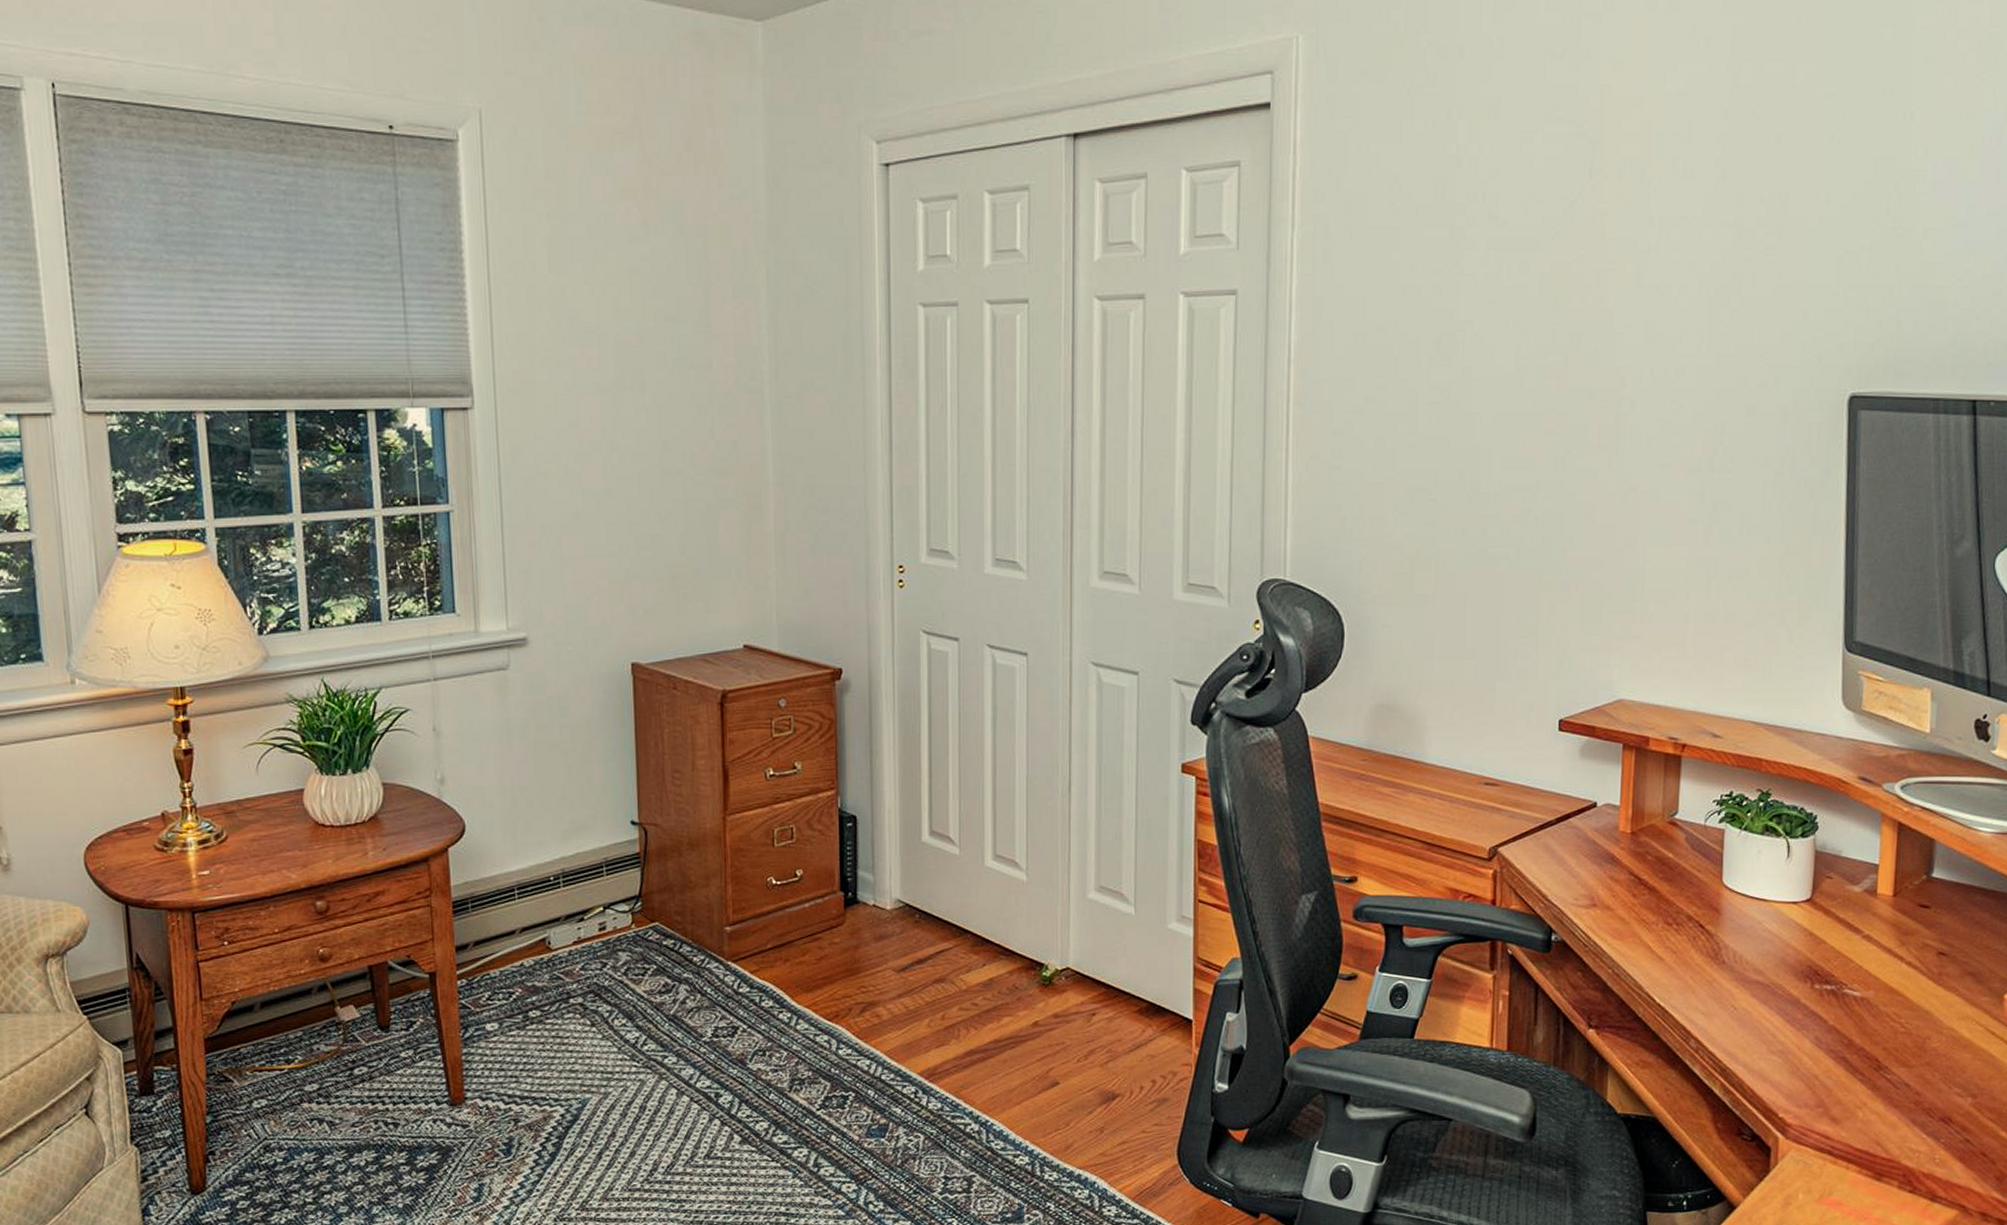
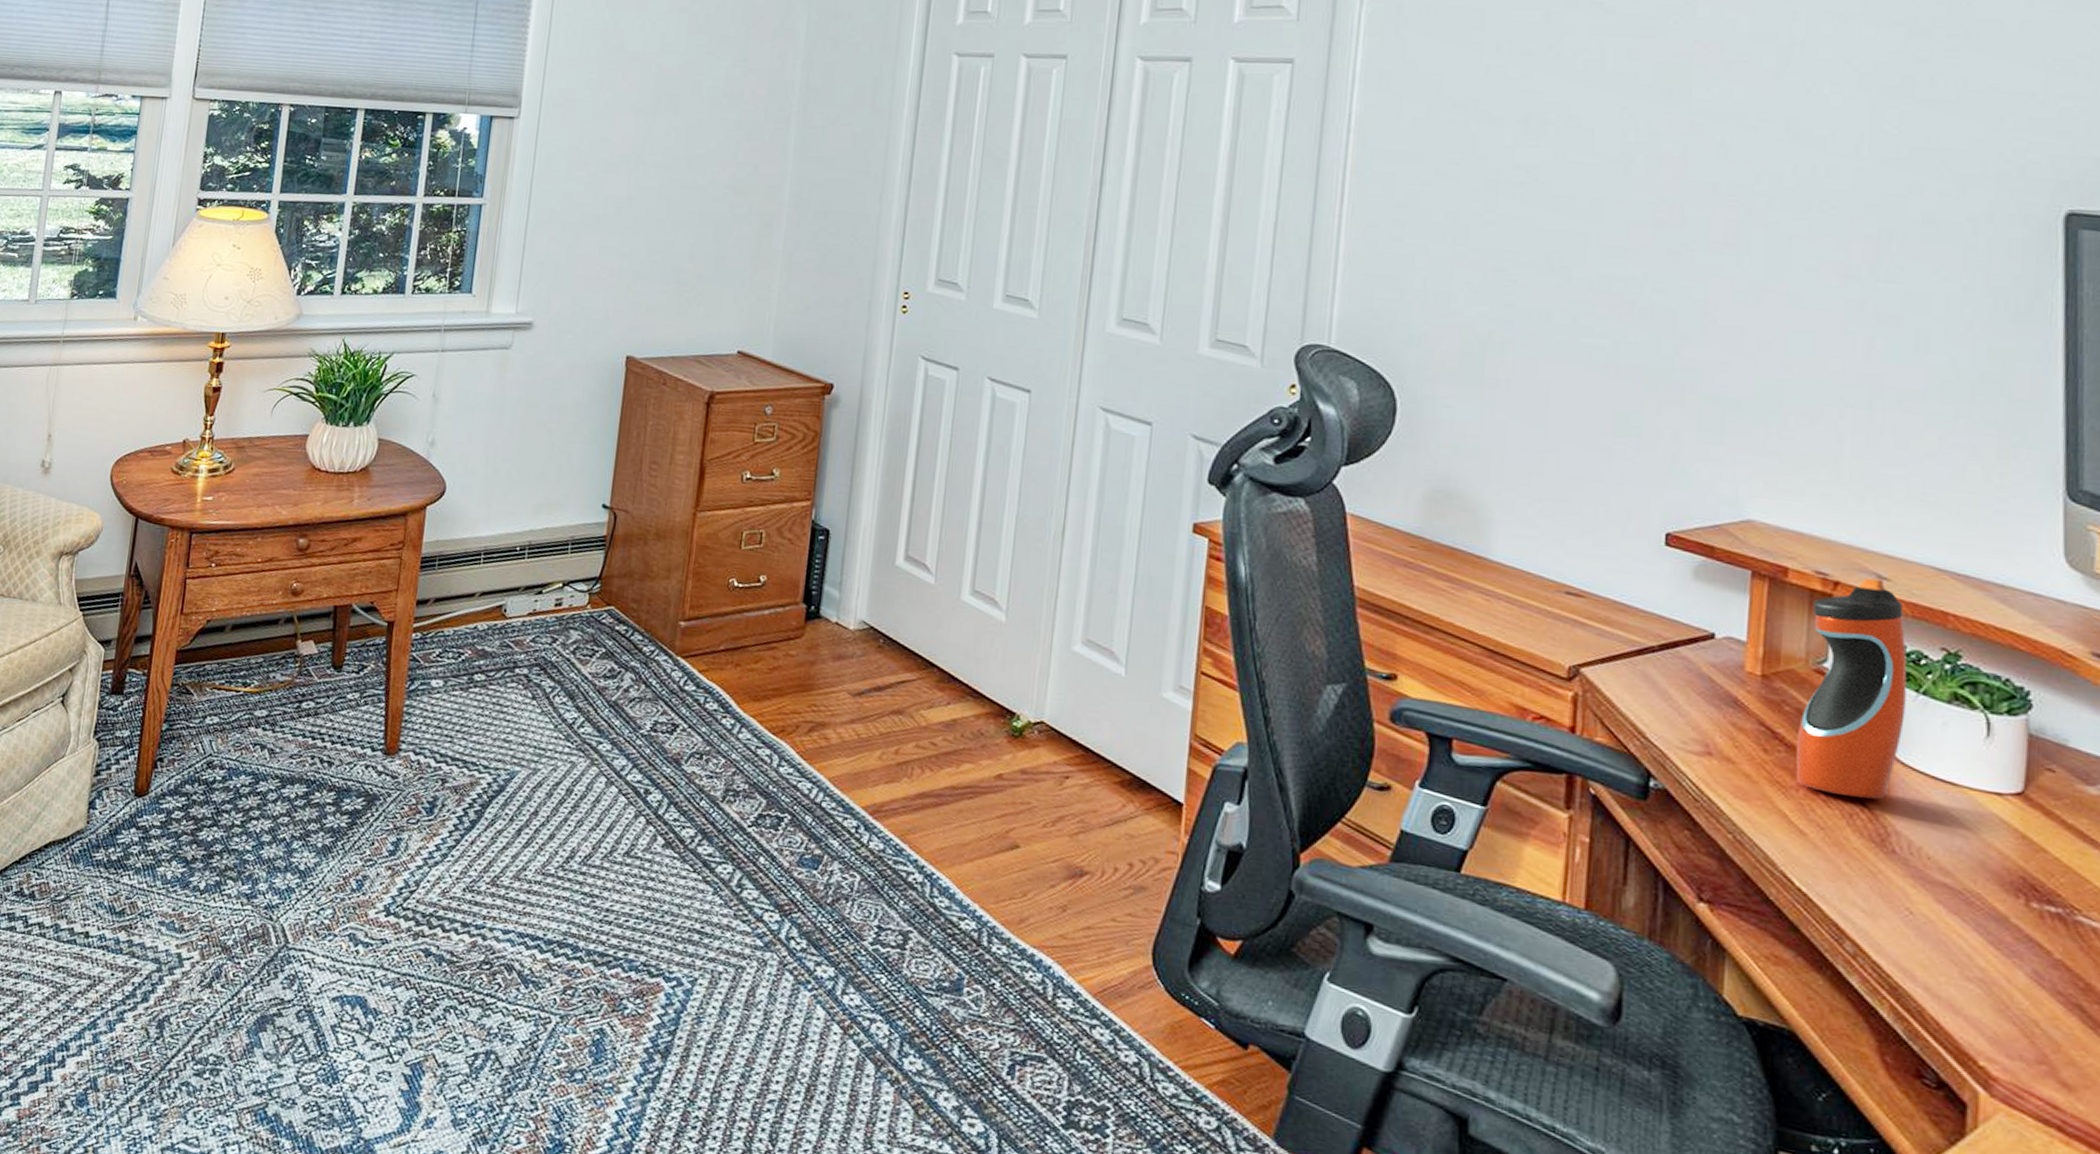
water bottle: none [1655,738,1734,924] -> present [1795,579,1907,800]

